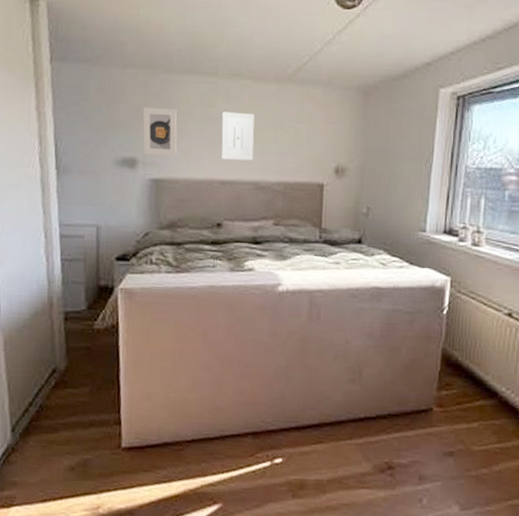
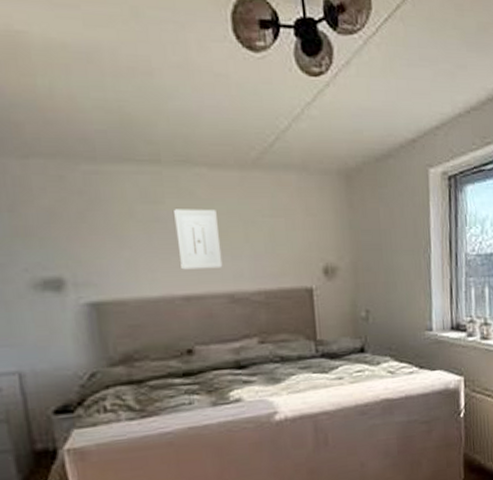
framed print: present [143,107,177,156] -> none [62,208,119,273]

